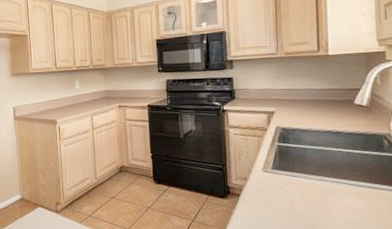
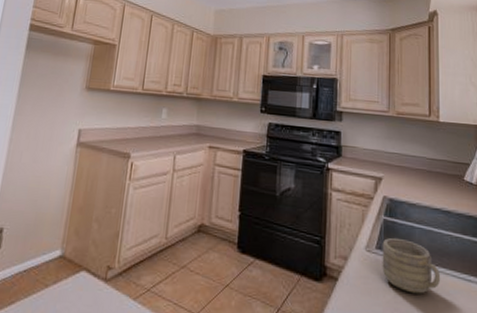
mug: none [277,158,333,200] -> present [382,237,441,294]

